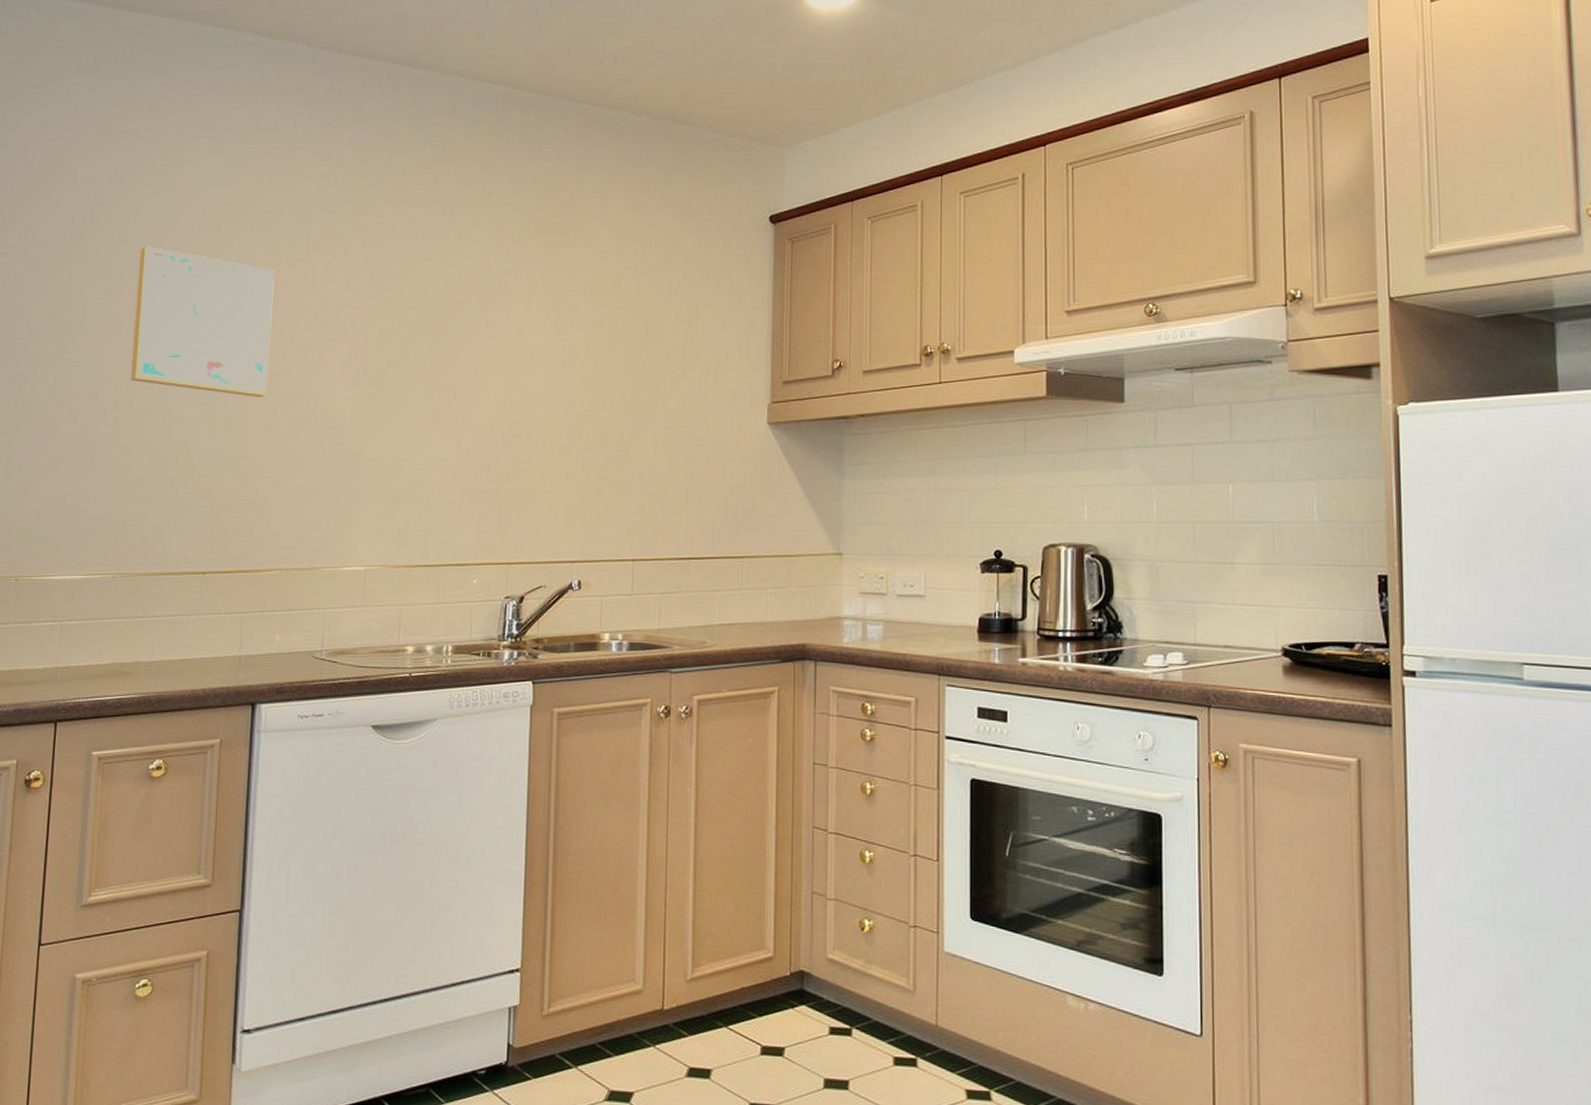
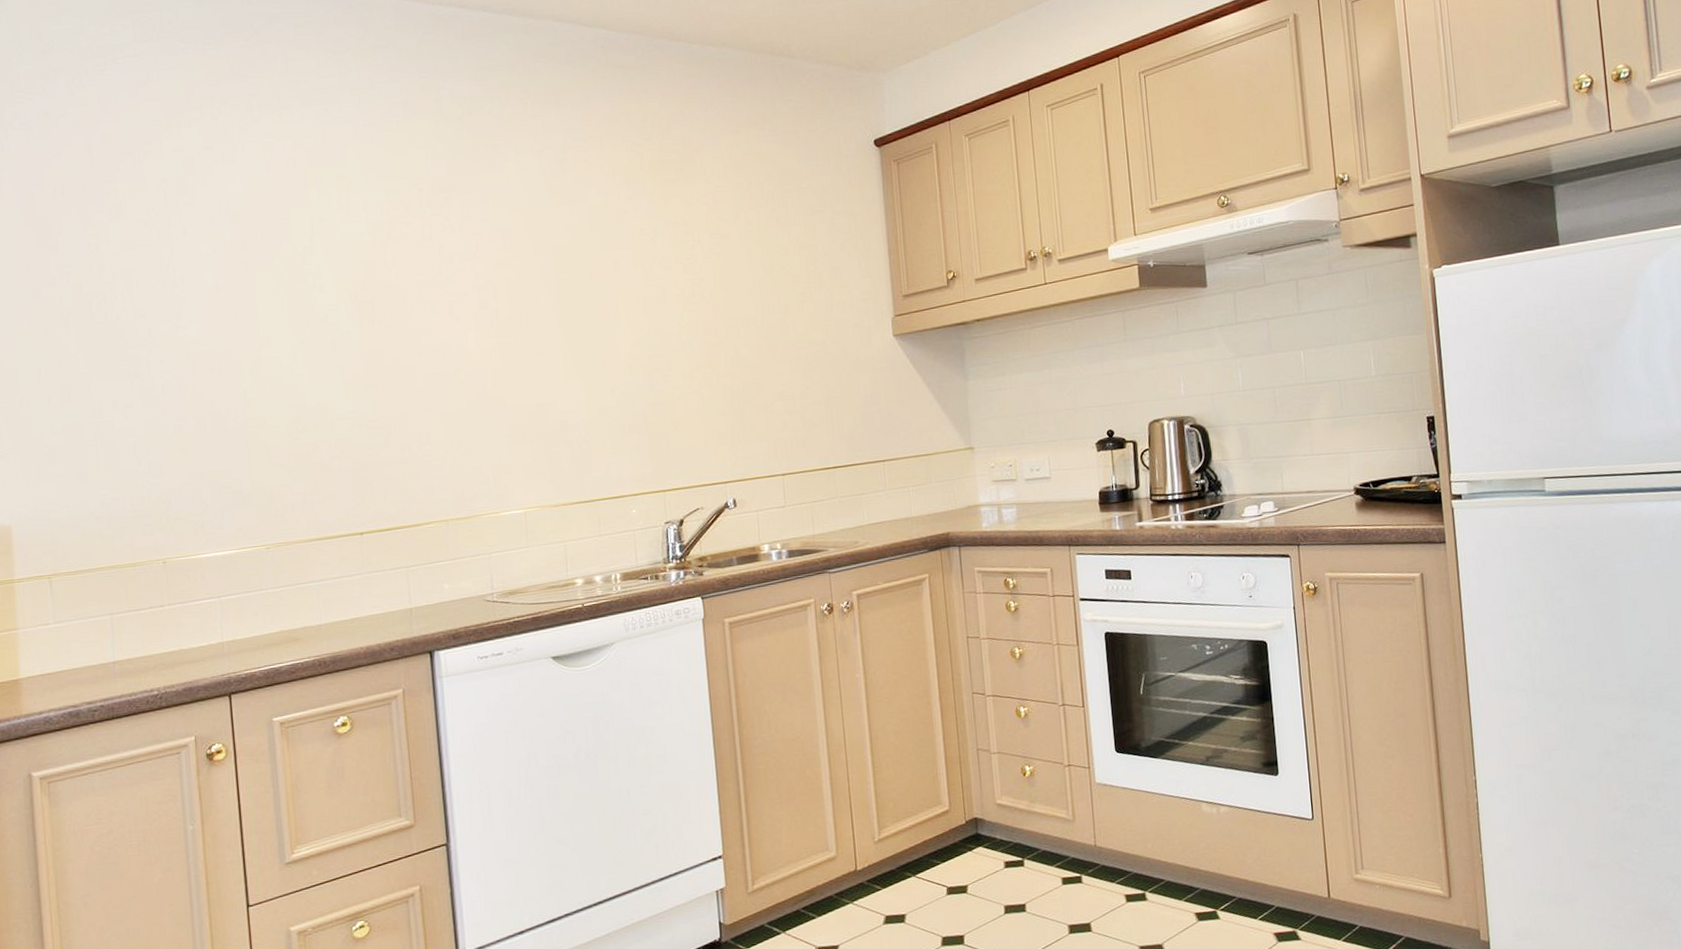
wall art: present [131,246,275,397] -> none [243,214,401,357]

